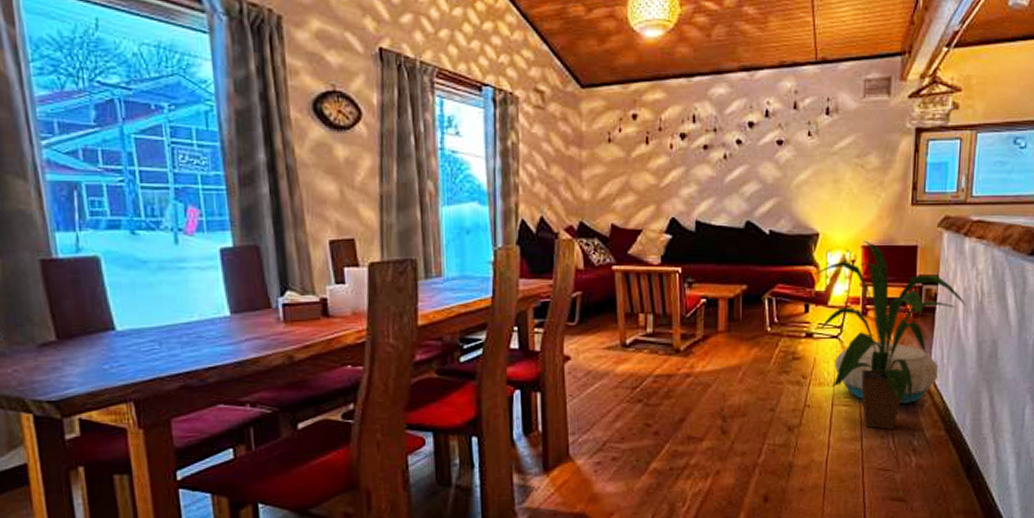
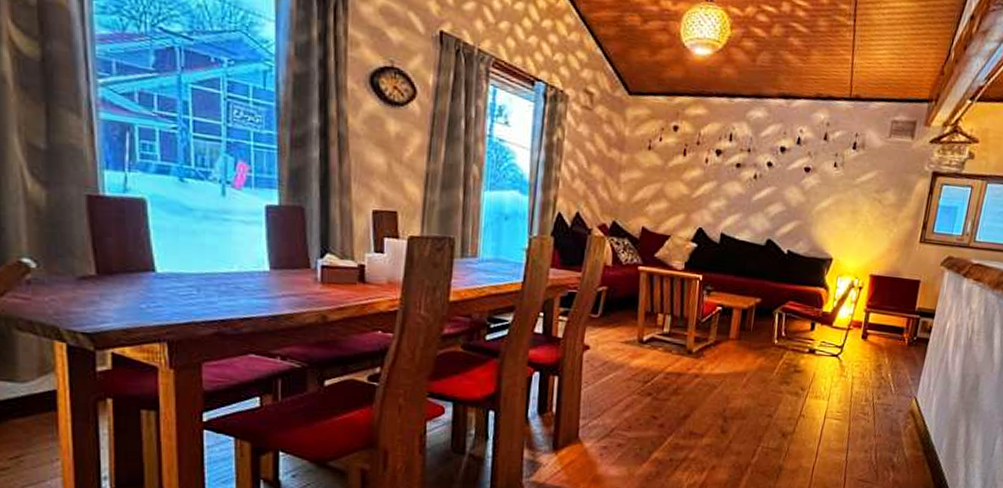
house plant: present [815,240,967,430] -> none [824,270,957,445]
basket: present [834,341,940,403] -> none [831,364,926,423]

